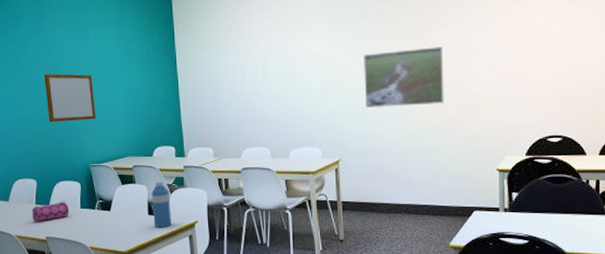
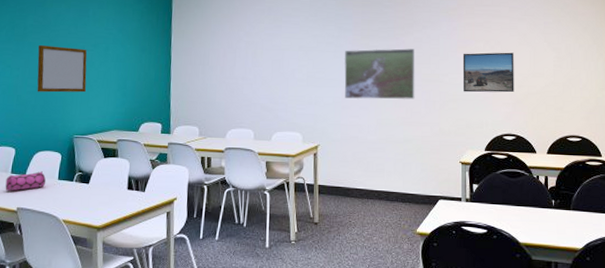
water bottle: present [151,181,172,227] -> none [132,156,151,203]
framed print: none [499,41,561,92] -> present [463,52,514,93]

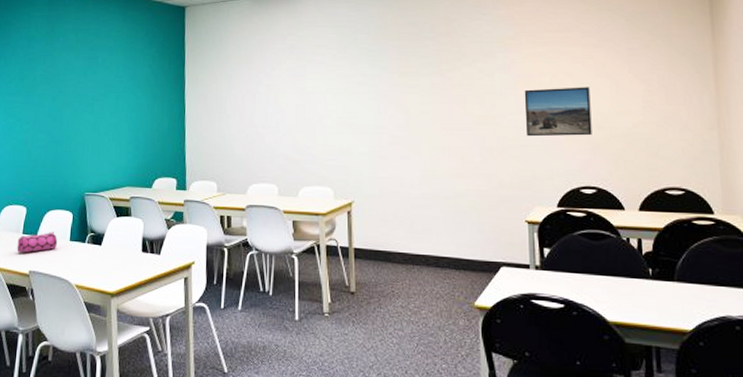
writing board: present [37,45,87,93] -> none [47,97,97,147]
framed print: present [344,48,415,99] -> none [379,87,467,147]

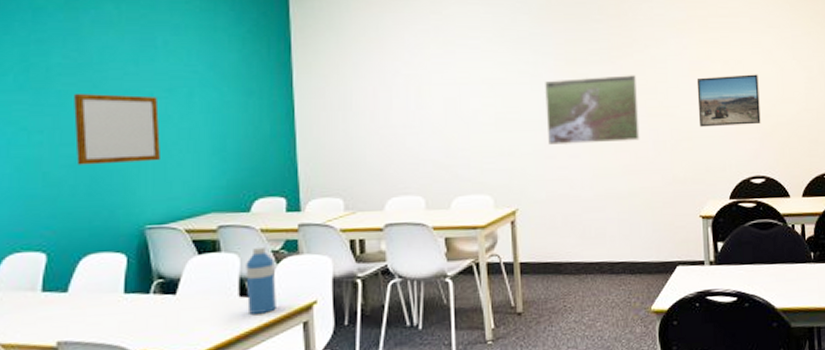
pencil case: present [17,232,58,253] -> none [33,284,104,320]
writing board: none [47,97,97,147] -> present [73,94,160,165]
water bottle: none [147,215,167,267] -> present [246,246,276,314]
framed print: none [379,87,467,147] -> present [544,75,640,145]

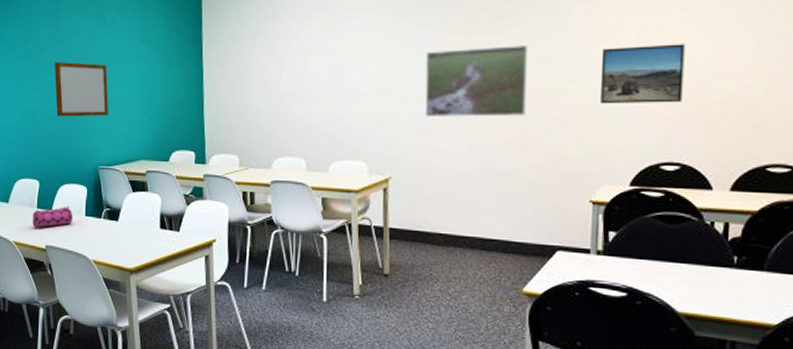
pencil case: none [33,284,104,320] -> present [32,206,73,228]
water bottle: present [246,246,276,314] -> none [165,190,186,244]

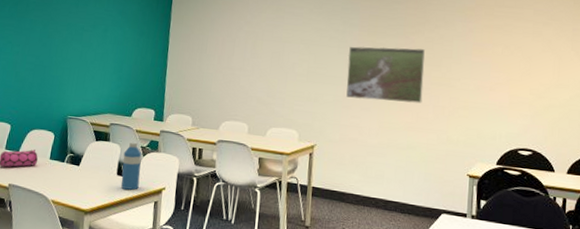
writing board: present [54,62,109,117] -> none [35,23,86,73]
water bottle: none [165,190,186,244] -> present [120,142,142,190]
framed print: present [599,44,685,104] -> none [476,57,536,104]

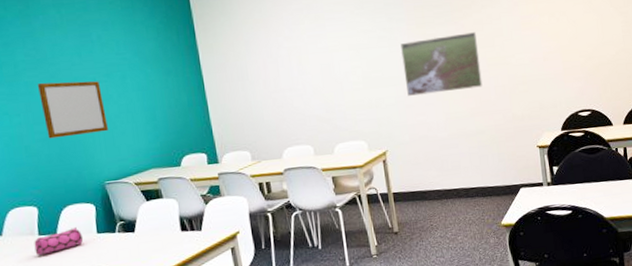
writing board: none [35,23,86,73] -> present [37,81,108,139]
water bottle: present [120,142,142,190] -> none [182,192,210,244]

